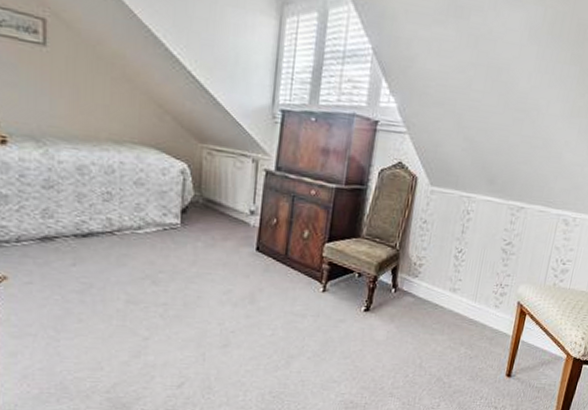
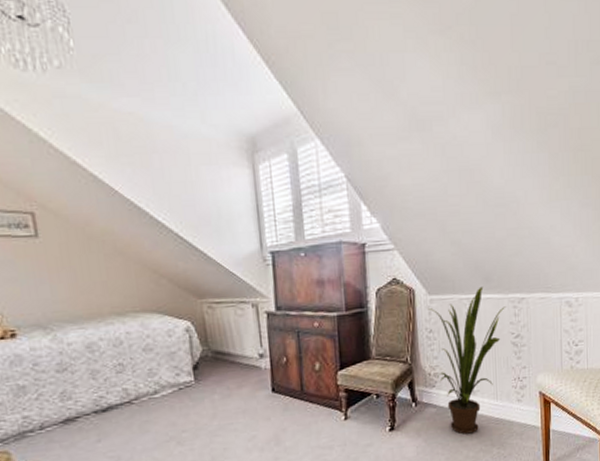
house plant: none [420,187,504,329] -> present [428,286,506,434]

